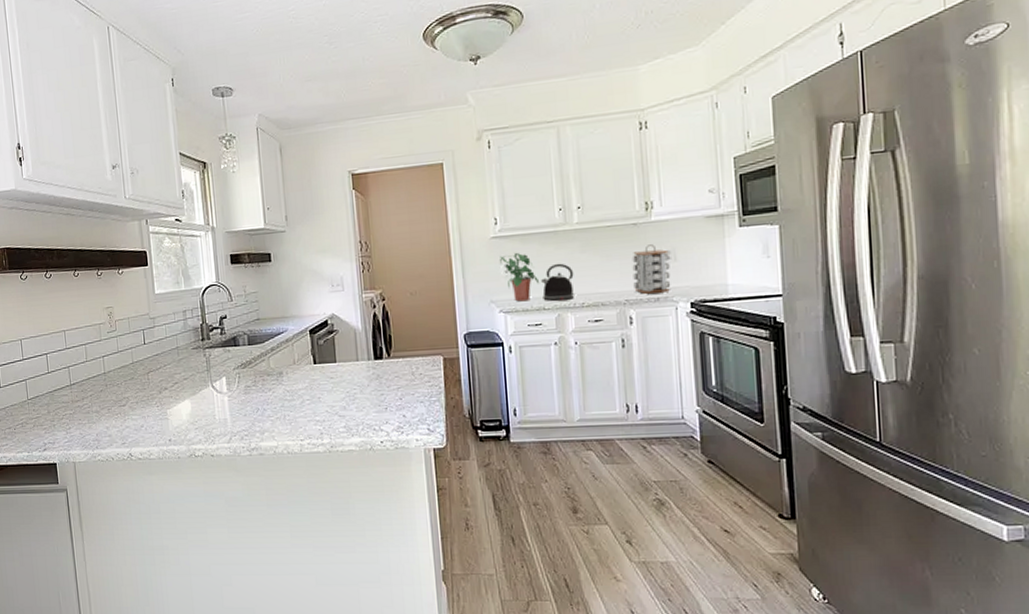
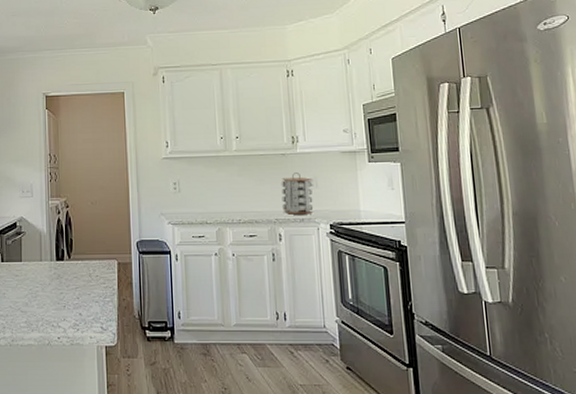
potted plant: present [499,252,540,302] -> none [169,172,204,216]
kettle: present [541,263,575,301] -> none [205,184,233,216]

